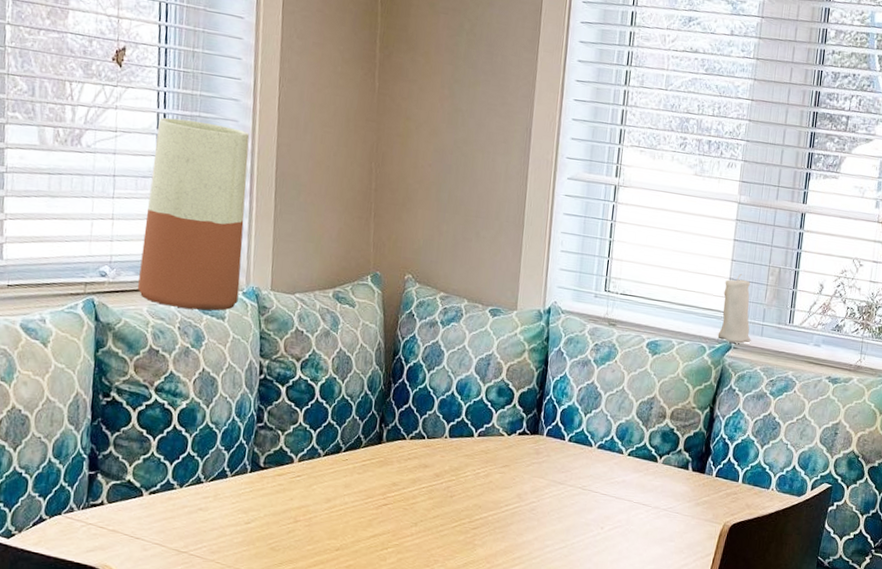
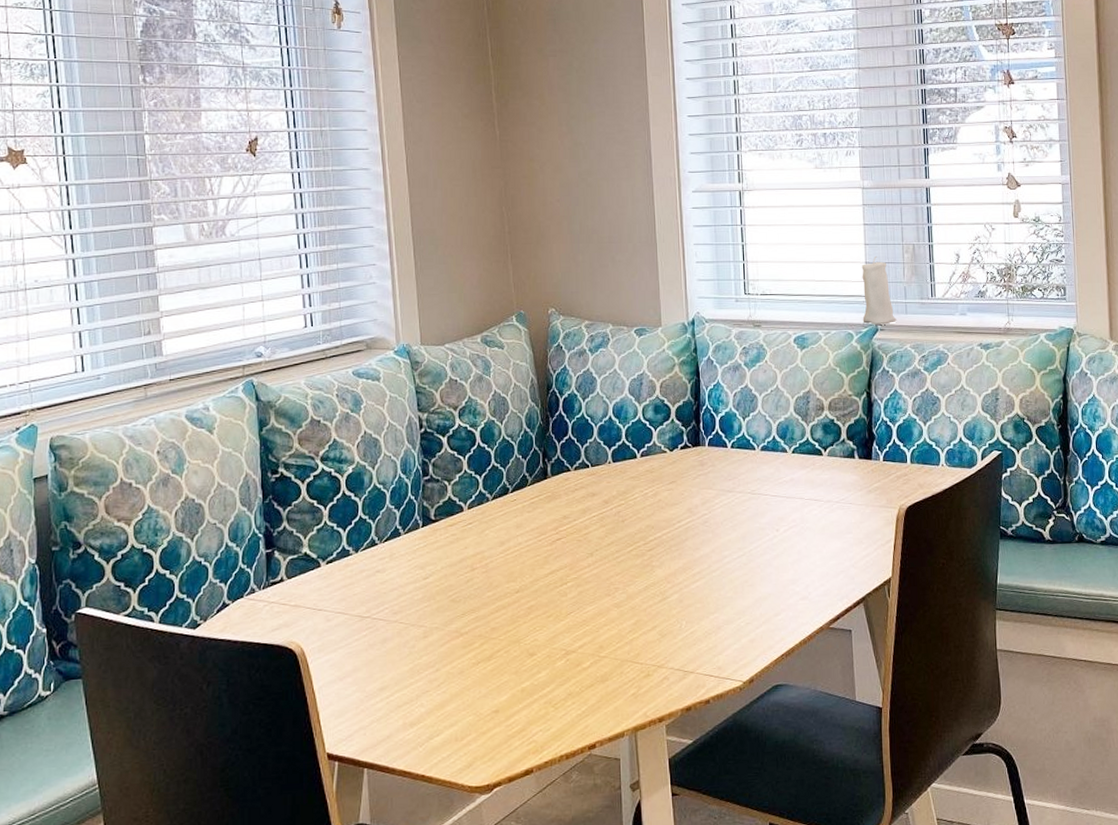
vase: present [138,117,250,311] -> none [294,195,390,375]

